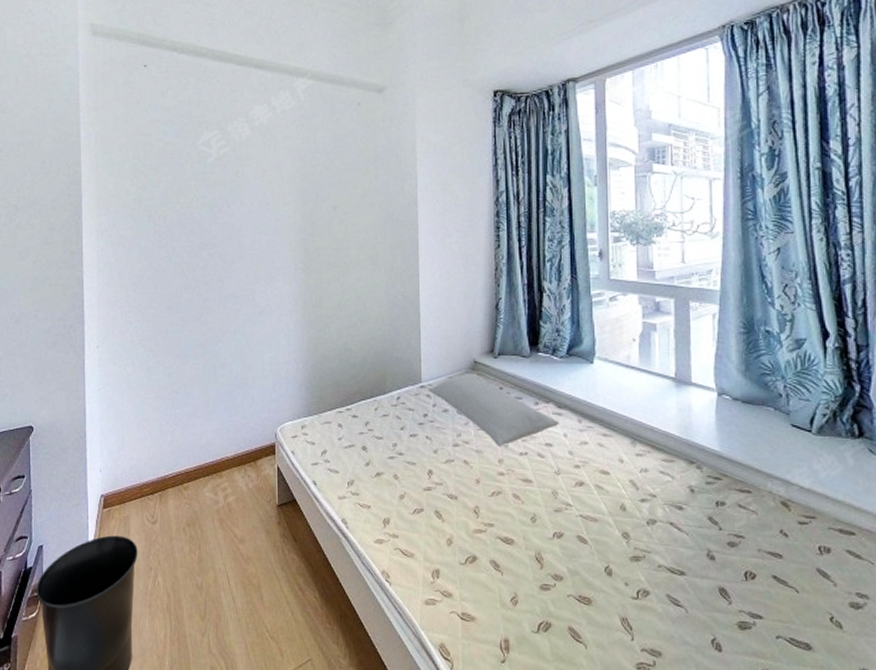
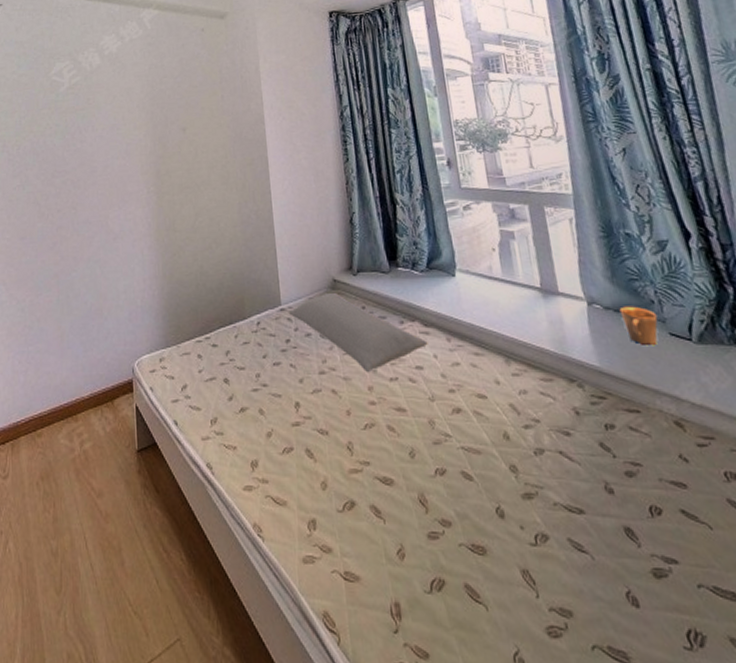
mug: none [747,398,783,434] -> present [619,306,658,345]

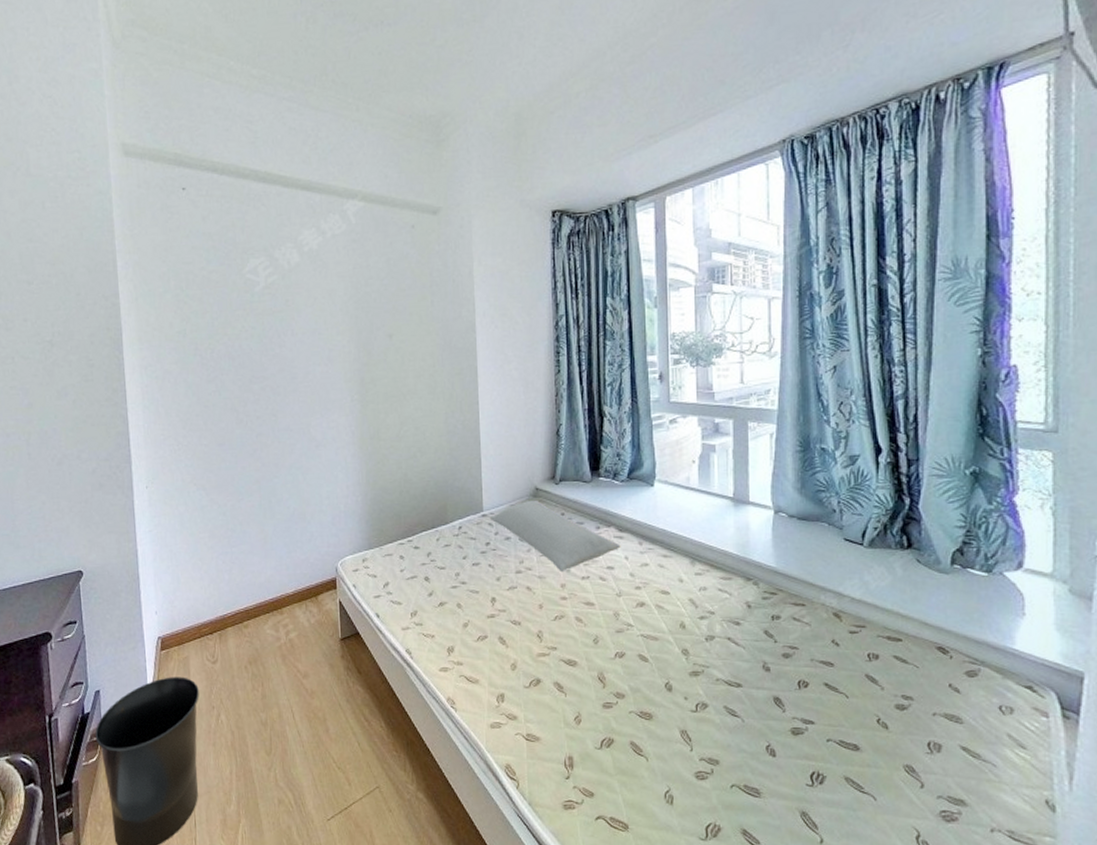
mug: present [619,306,658,345] -> none [803,514,836,549]

